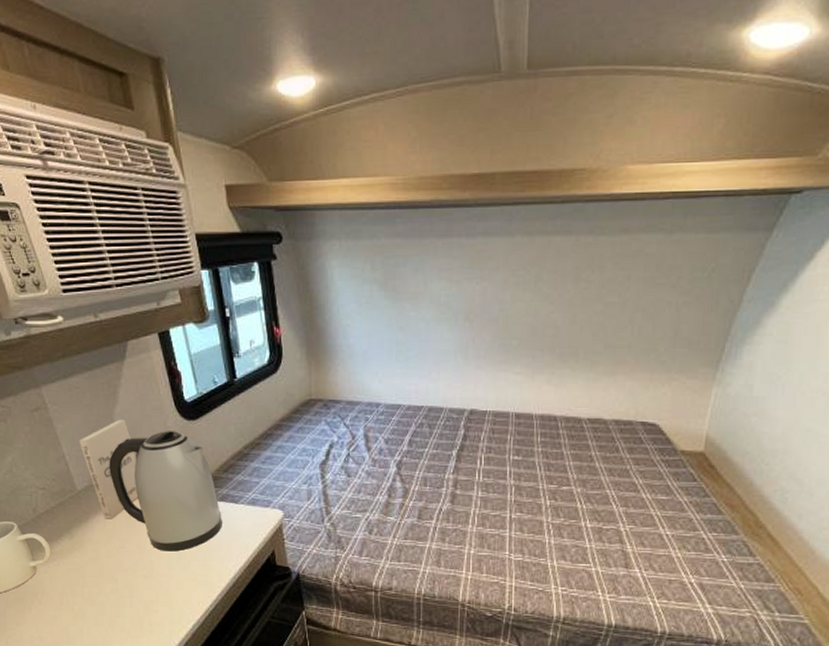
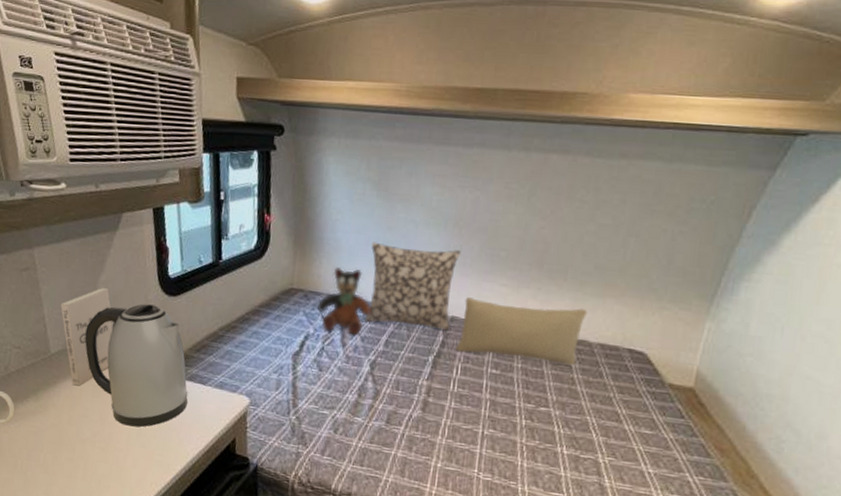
stuffed animal: none [339,373,392,439] -> present [318,267,372,336]
pillow: none [385,343,475,424] -> present [365,242,462,331]
pillow: none [478,388,600,444] -> present [456,297,587,366]

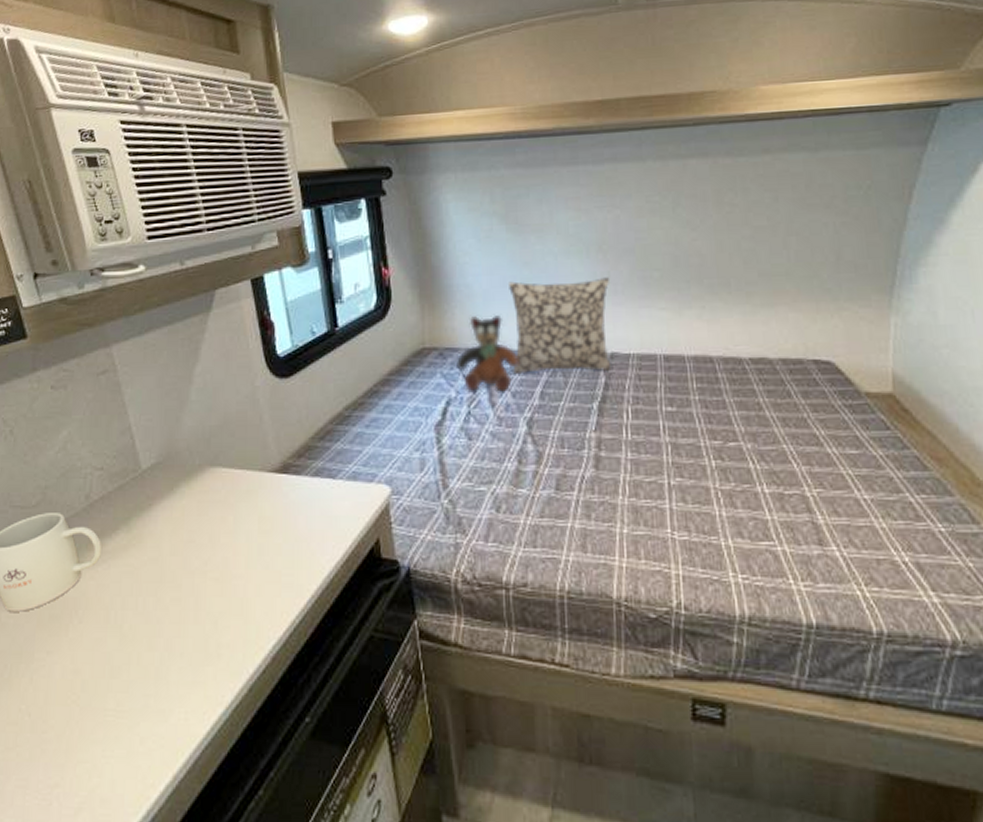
book: present [60,288,113,386] -> none [148,381,216,505]
kettle: present [84,304,188,427] -> none [181,392,316,545]
pillow: present [456,297,587,366] -> none [622,322,760,392]

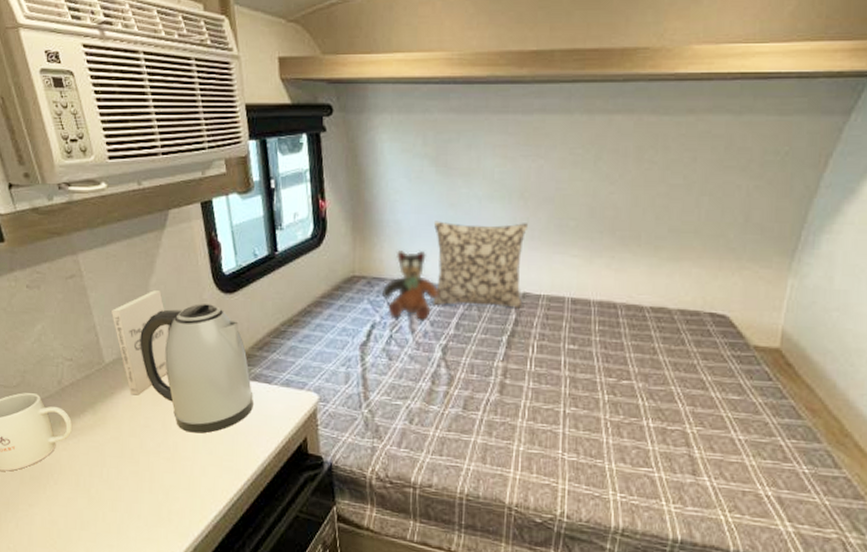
book: none [148,381,216,505] -> present [110,290,169,396]
kettle: none [181,392,316,545] -> present [139,304,254,434]

